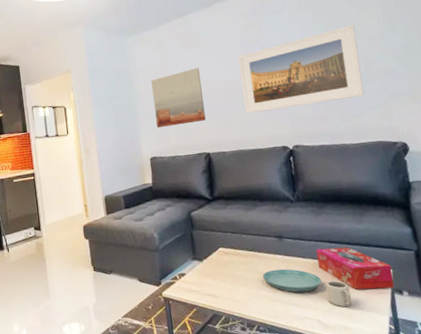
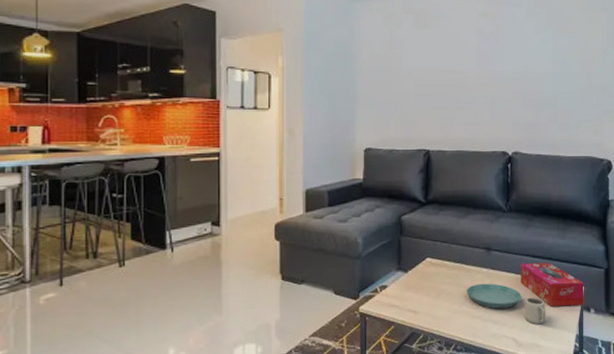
wall art: present [151,68,206,128] -> none [375,52,431,114]
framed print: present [237,24,364,114] -> none [470,33,583,112]

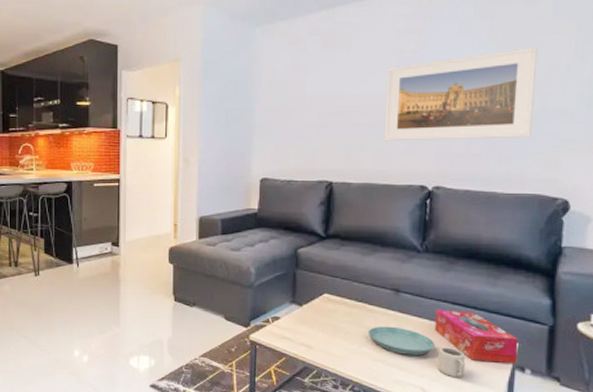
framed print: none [470,33,583,112] -> present [383,46,539,141]

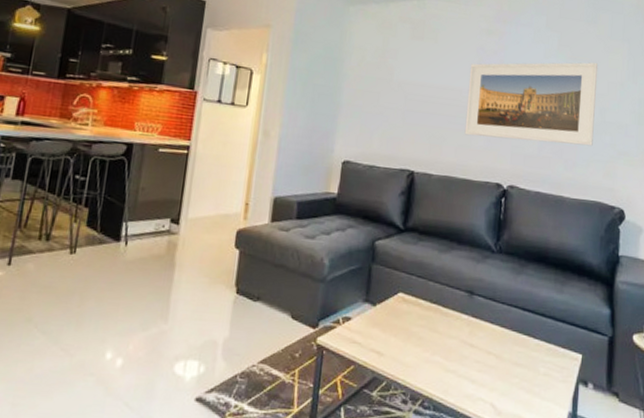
saucer: present [369,326,435,355] -> none [441,331,506,366]
tissue box: present [434,309,519,363] -> none [505,315,582,377]
cup: present [438,347,466,378] -> none [508,357,534,393]

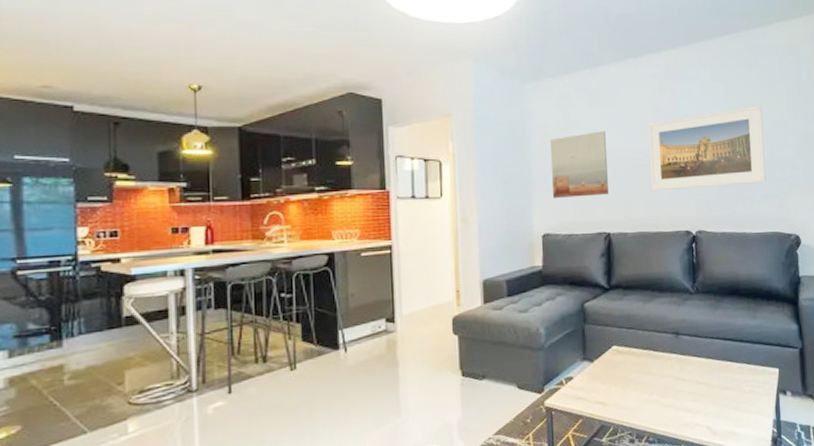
wall art: none [359,64,425,131] -> present [550,131,608,198]

